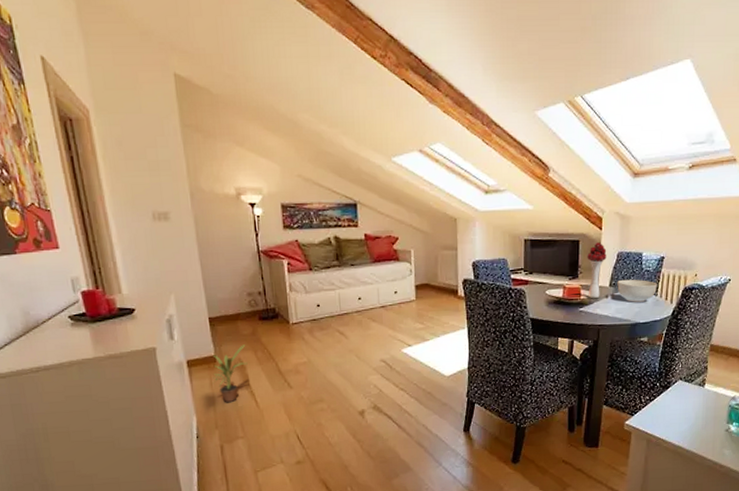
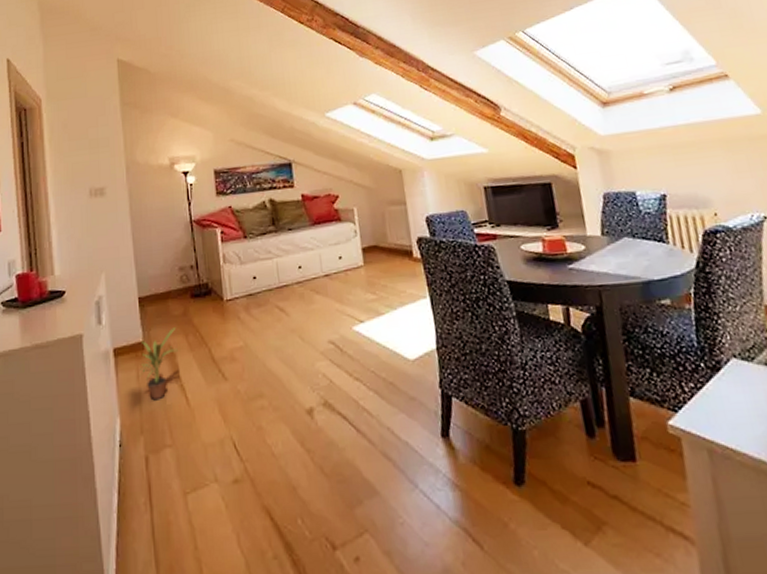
flower bouquet: present [587,242,607,299] -> none [564,183,592,253]
bowl: present [617,279,658,302] -> none [610,224,667,254]

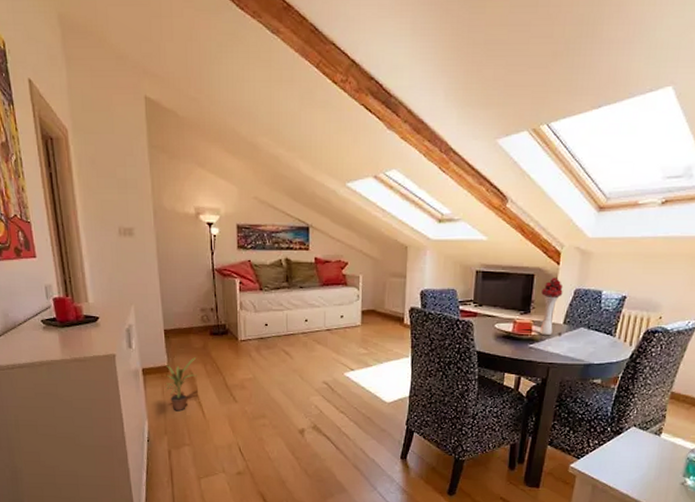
flower bouquet: none [564,183,592,253] -> present [539,277,563,336]

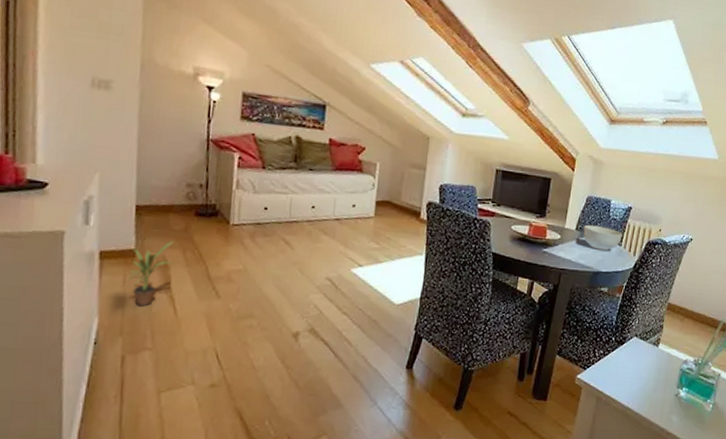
flower bouquet: present [539,277,563,336] -> none [553,183,577,241]
bowl: none [571,317,617,342] -> present [583,224,623,251]

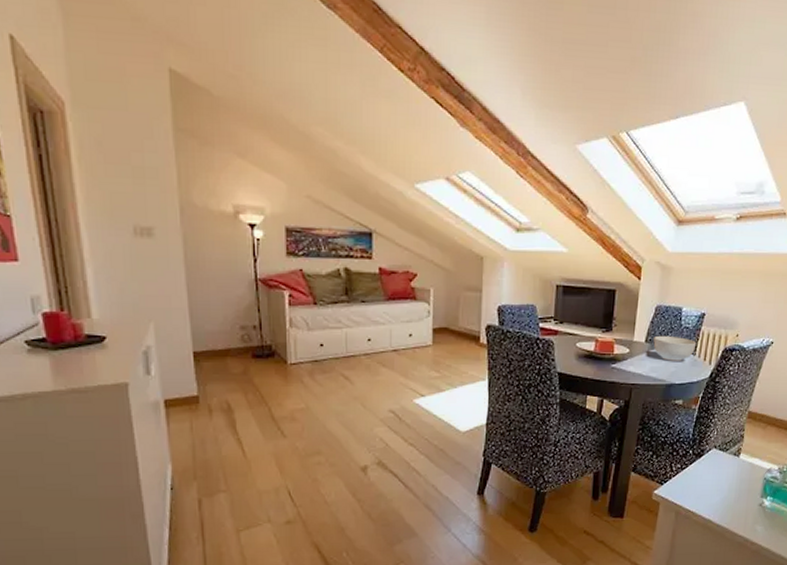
potted plant: present [127,241,173,307] -> none [194,385,236,451]

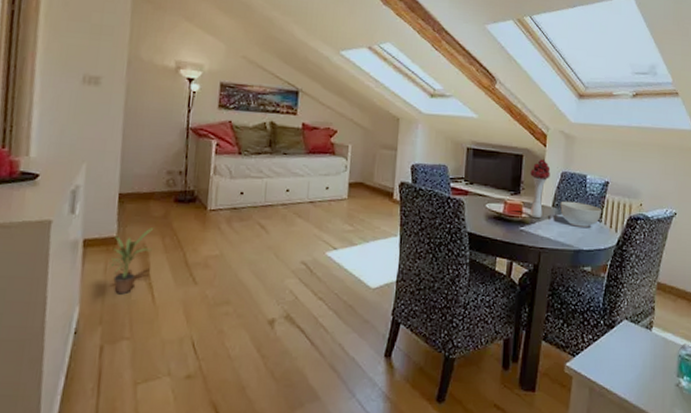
potted plant: none [194,385,236,451] -> present [109,228,153,295]
flower bouquet: none [621,293,645,355] -> present [529,159,551,219]

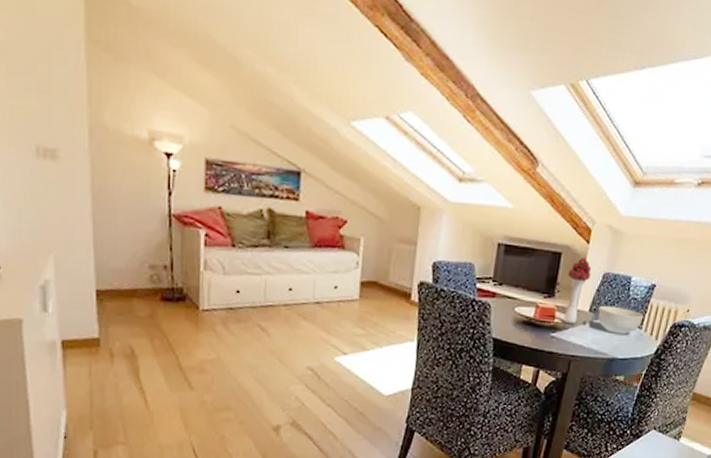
potted plant: present [109,228,153,295] -> none [94,328,140,399]

